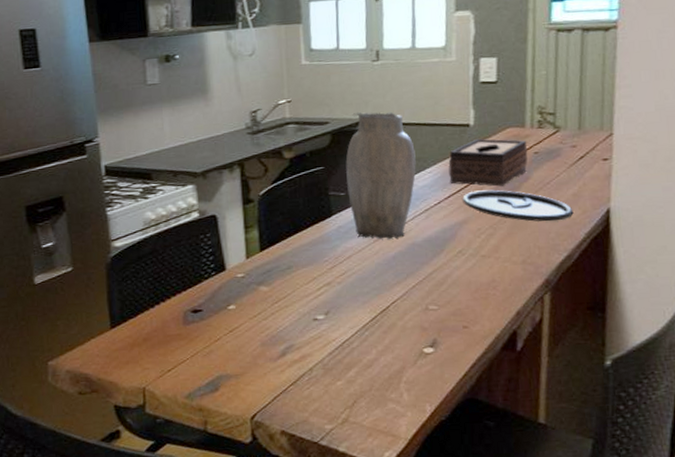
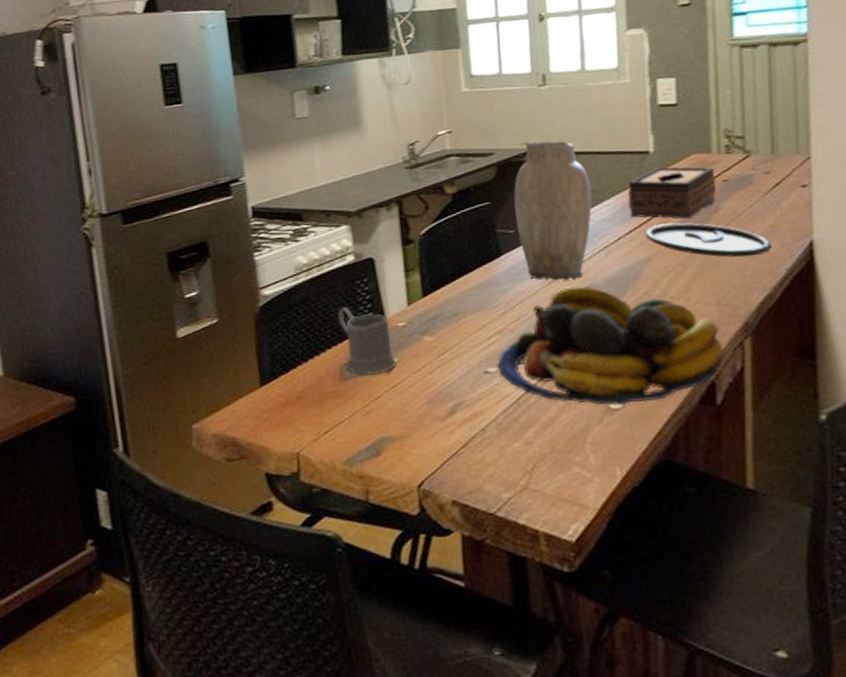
mug: none [182,259,235,320] -> present [338,307,396,376]
fruit bowl: none [326,244,526,350] -> present [498,285,724,406]

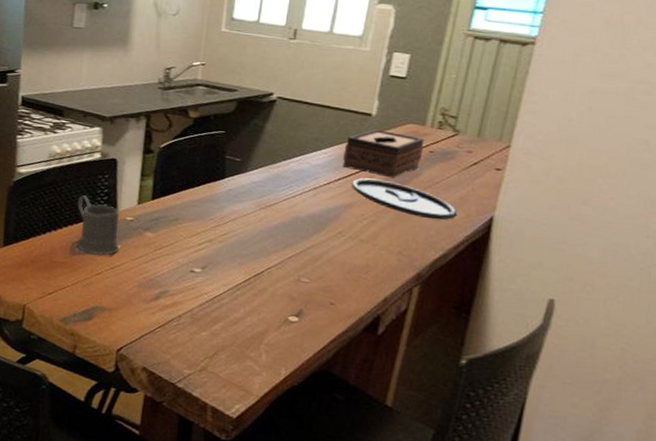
fruit bowl: present [498,285,724,406] -> none [203,215,396,322]
vase: present [514,140,592,282] -> none [243,85,315,210]

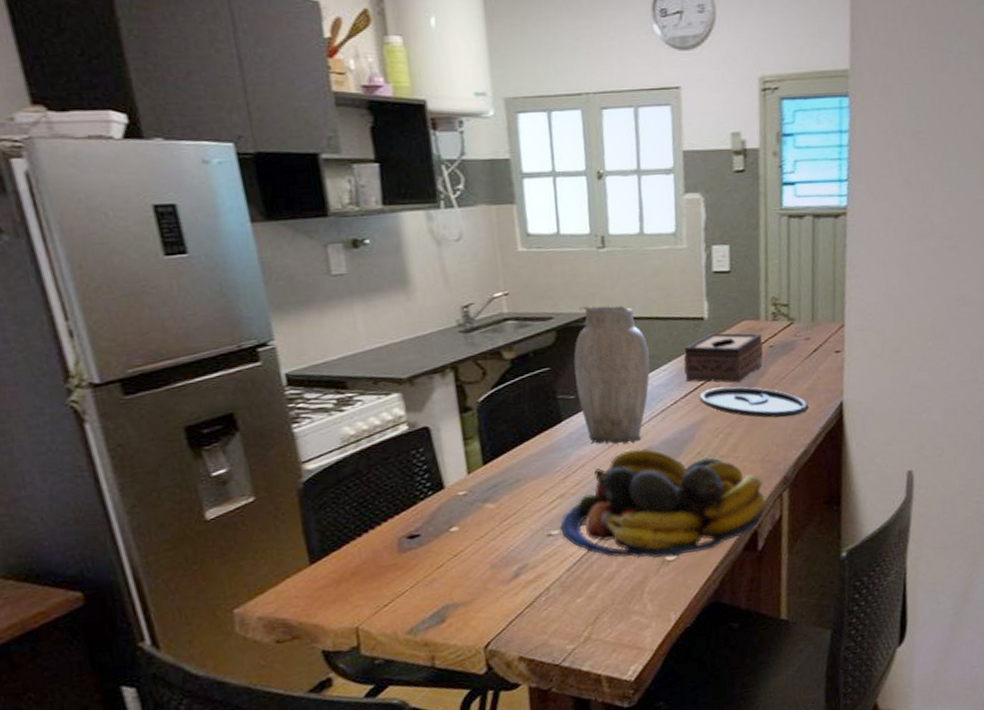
mug: present [77,195,120,256] -> none [392,479,458,546]
fruit bowl: none [203,215,396,322] -> present [560,448,766,559]
vase: none [243,85,315,210] -> present [574,305,650,445]

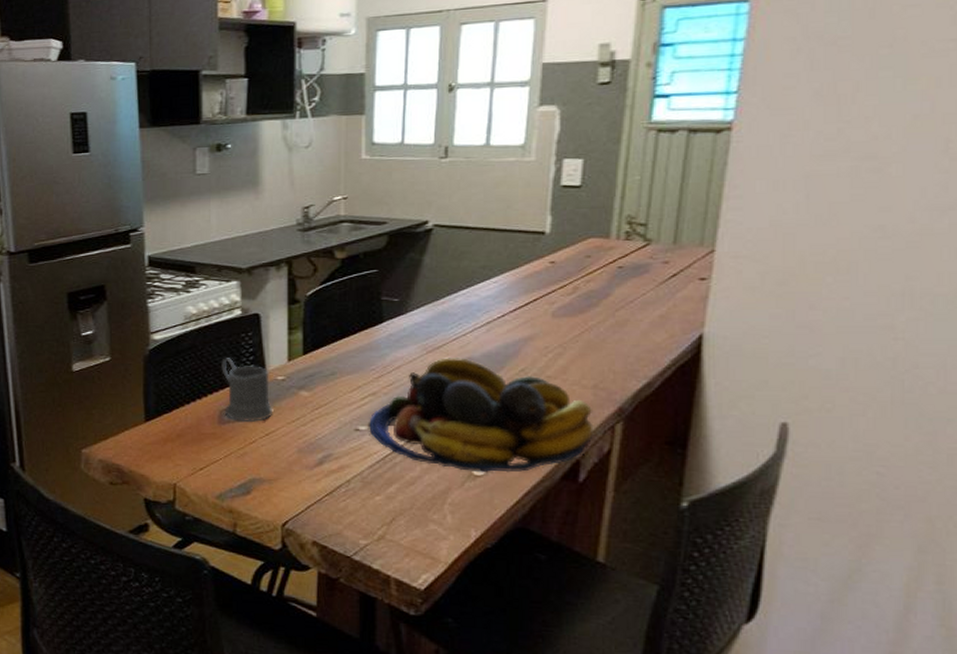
mug: none [392,479,458,546] -> present [221,358,272,422]
vase: present [574,305,650,445] -> none [402,213,480,352]
tissue box: present [683,332,764,383] -> none [517,248,611,302]
plate: present [699,387,809,418] -> none [530,305,659,344]

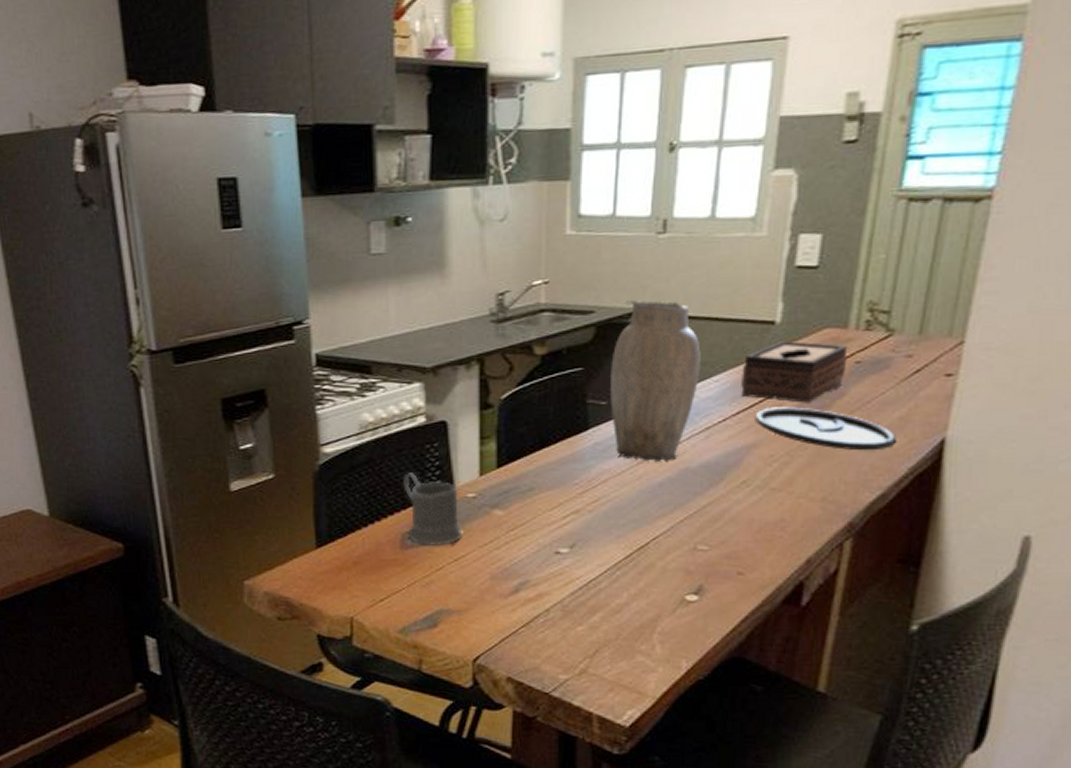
fruit bowl: present [369,358,594,473] -> none [571,469,821,598]
vase: none [402,213,480,352] -> present [610,300,701,463]
tissue box: none [517,248,611,302] -> present [741,340,848,403]
plate: none [530,305,659,344] -> present [755,407,897,451]

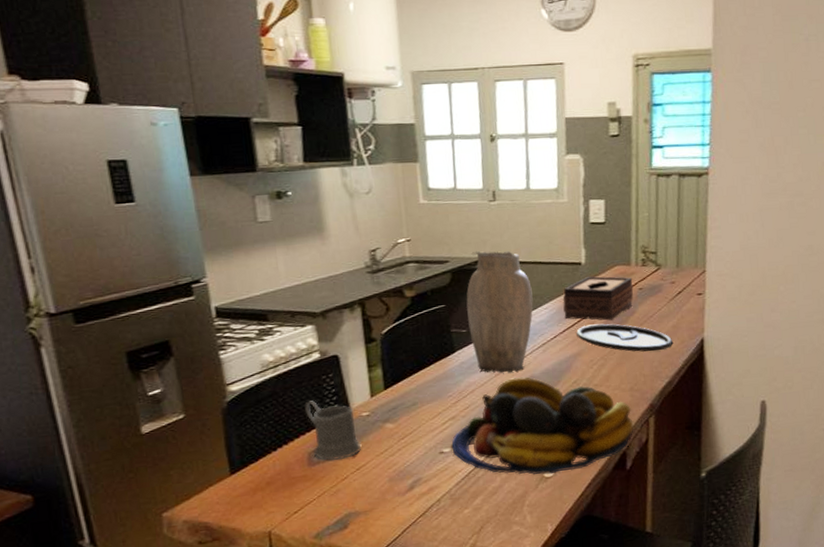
fruit bowl: none [571,469,821,598] -> present [451,377,634,475]

